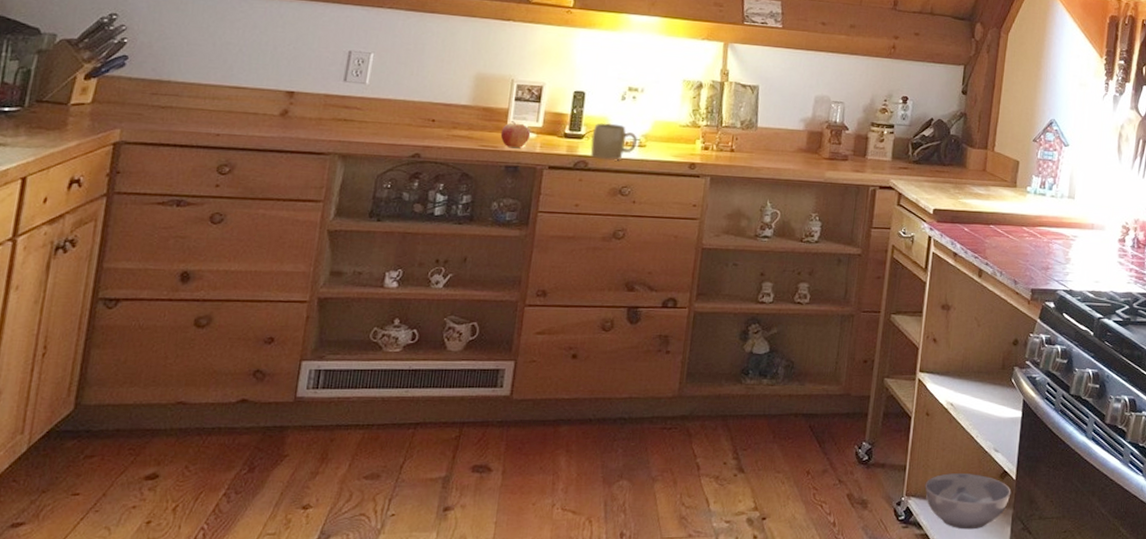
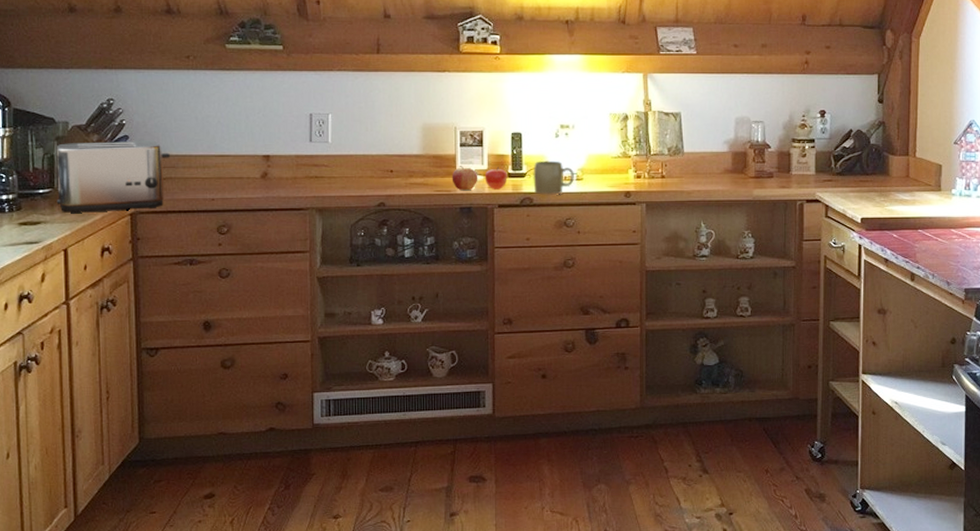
toaster: none [23,57,175,141] -> present [56,141,170,214]
fruit: none [537,125,564,151] -> present [484,167,508,191]
bowl: present [925,473,1012,530] -> none [877,466,961,518]

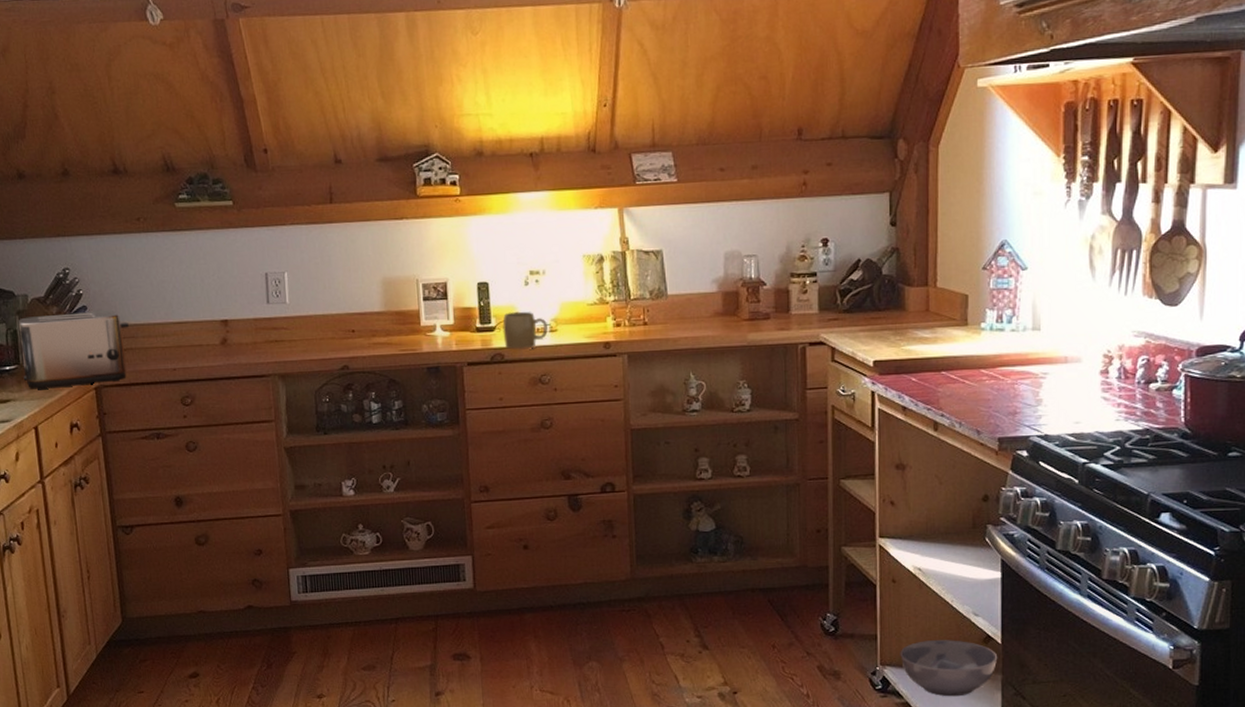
fruit: present [451,166,478,191] -> none [416,322,445,349]
fruit: present [484,167,508,191] -> none [451,321,476,347]
bowl: none [877,466,961,518] -> present [900,640,998,697]

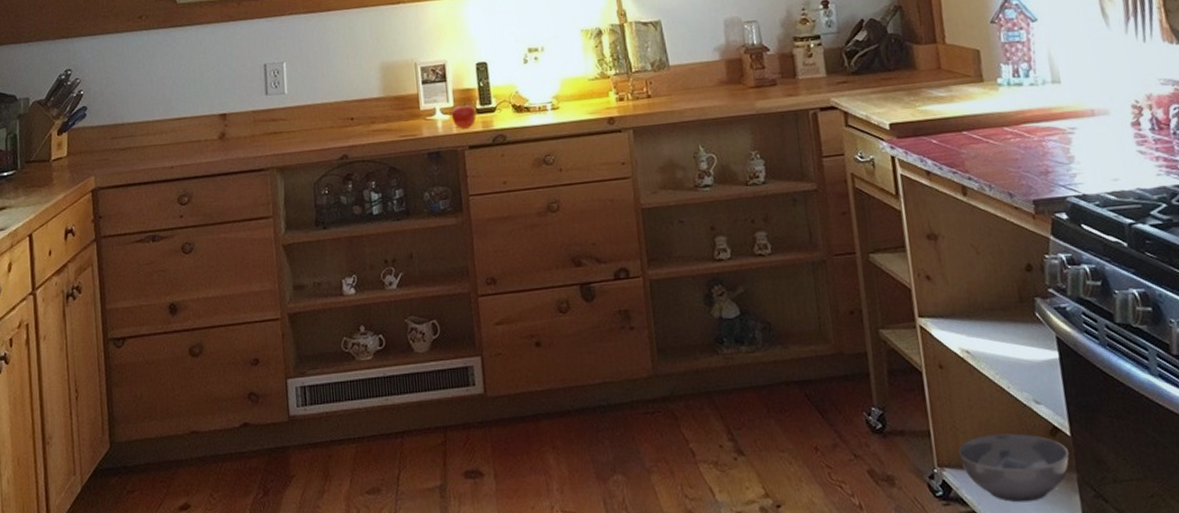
toaster: present [17,311,129,390] -> none [18,110,128,196]
fruit: none [451,321,476,347] -> present [451,103,477,130]
mug: present [502,311,548,350] -> none [503,89,550,131]

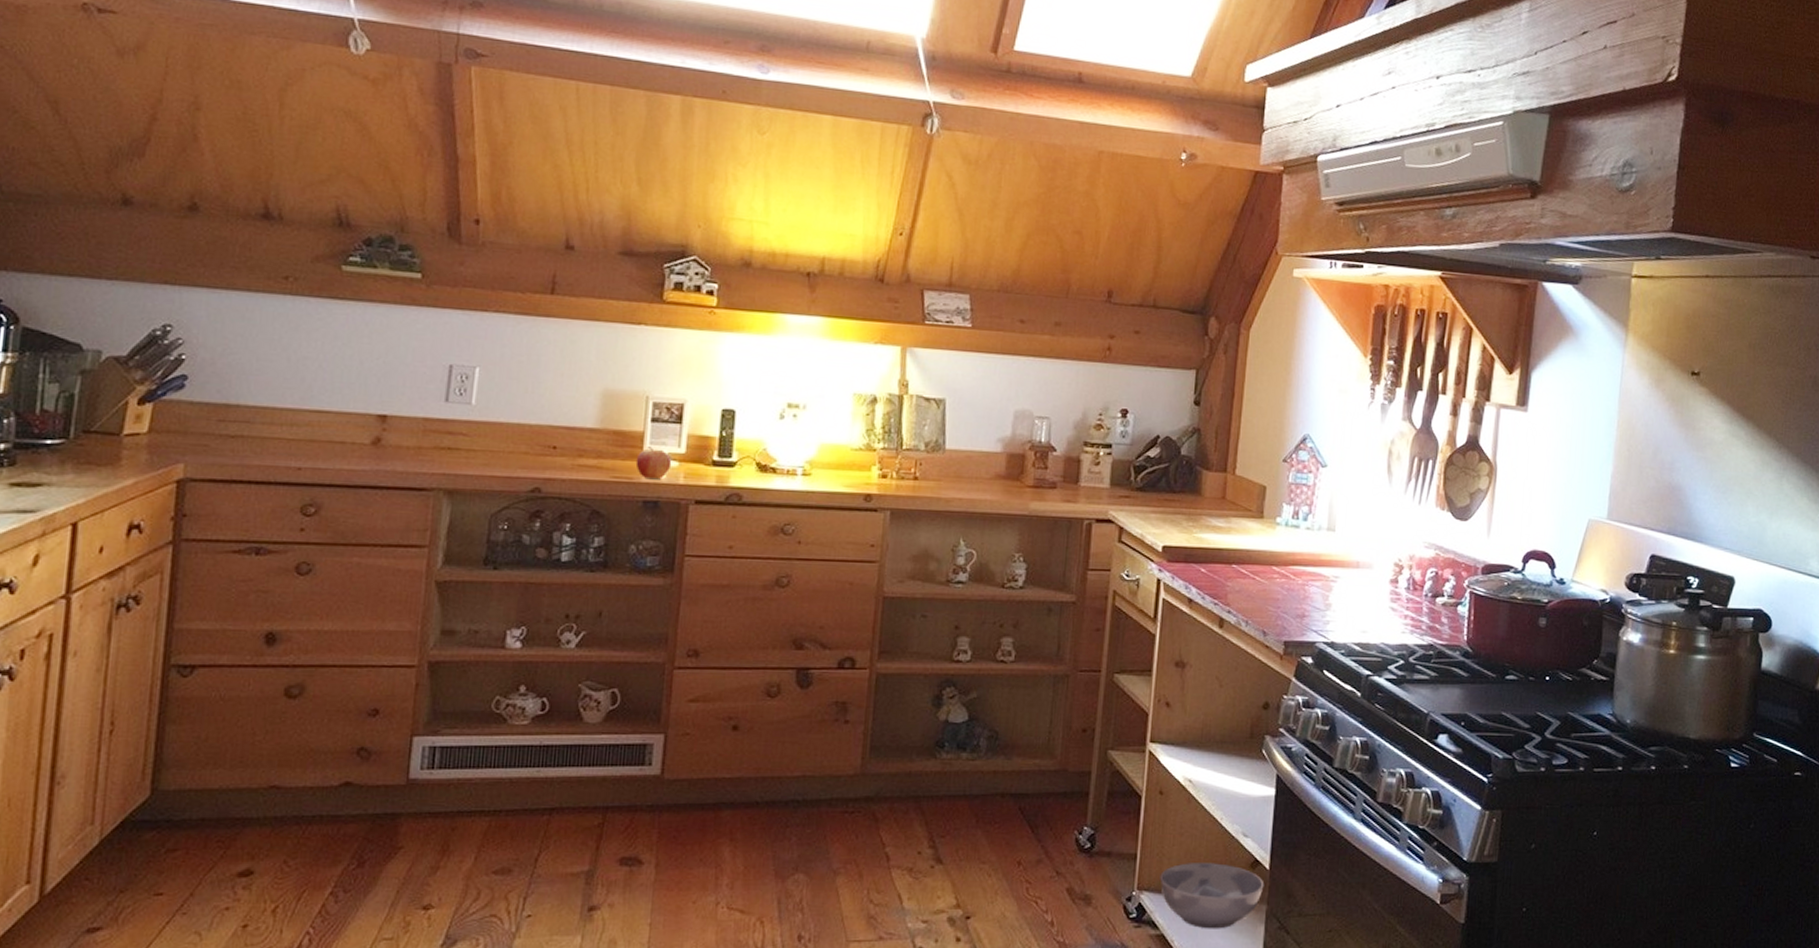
fruit: none [416,105,445,134] -> present [635,447,672,480]
fruit: present [451,103,477,130] -> none [680,451,712,482]

